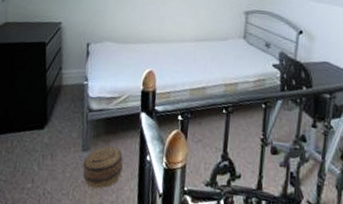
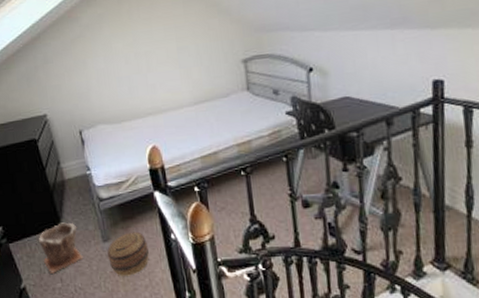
plant pot: none [21,125,62,173] -> present [39,222,83,274]

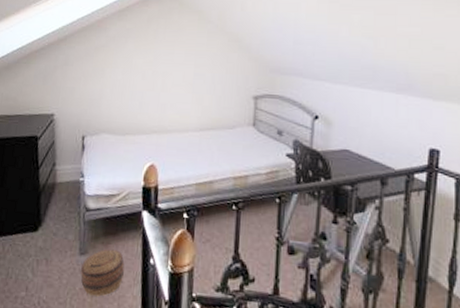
plant pot: present [39,222,83,274] -> none [13,226,57,280]

